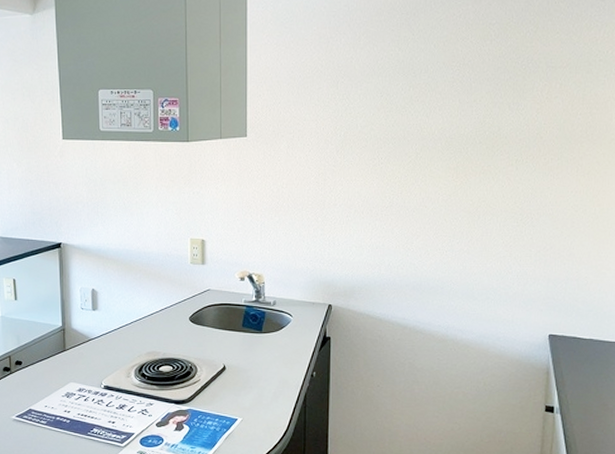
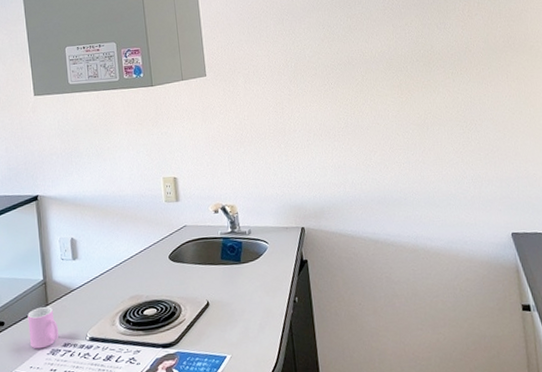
cup: none [45,351,75,391] -> present [27,306,59,349]

